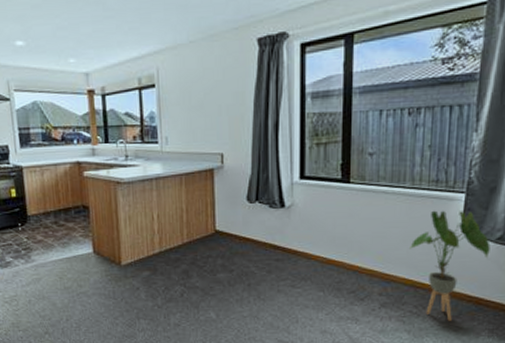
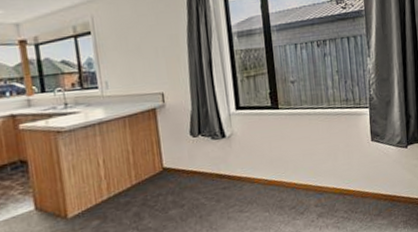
house plant: present [410,210,491,321] -> none [334,123,394,220]

